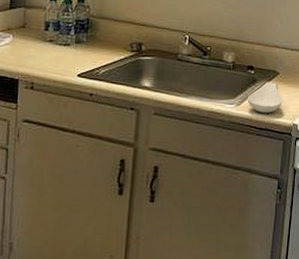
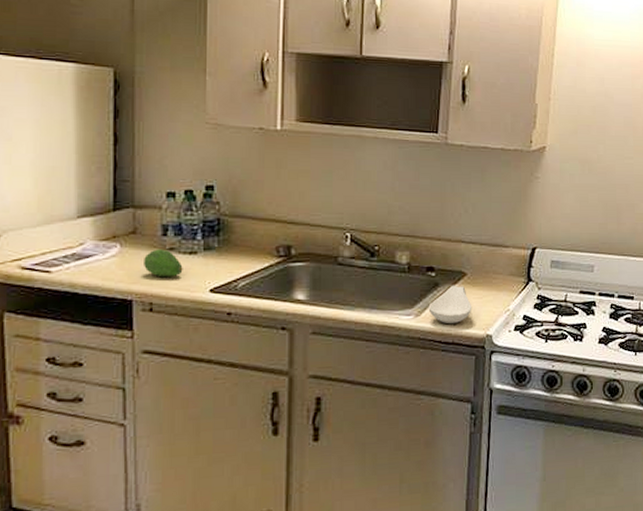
fruit: none [29,40,59,63] -> present [144,249,183,278]

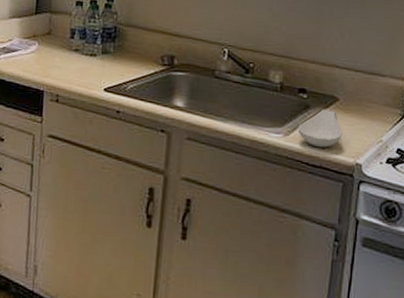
fruit: present [144,249,183,278] -> none [54,49,85,75]

